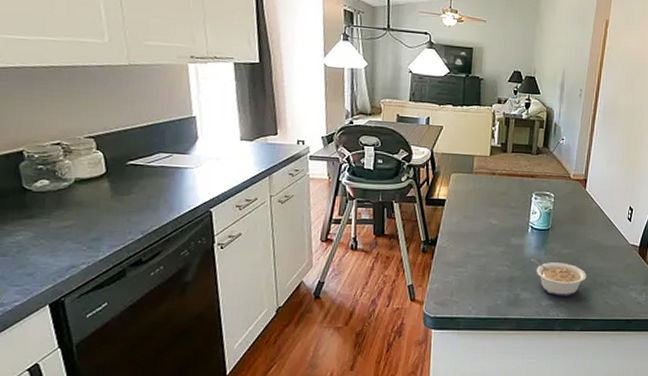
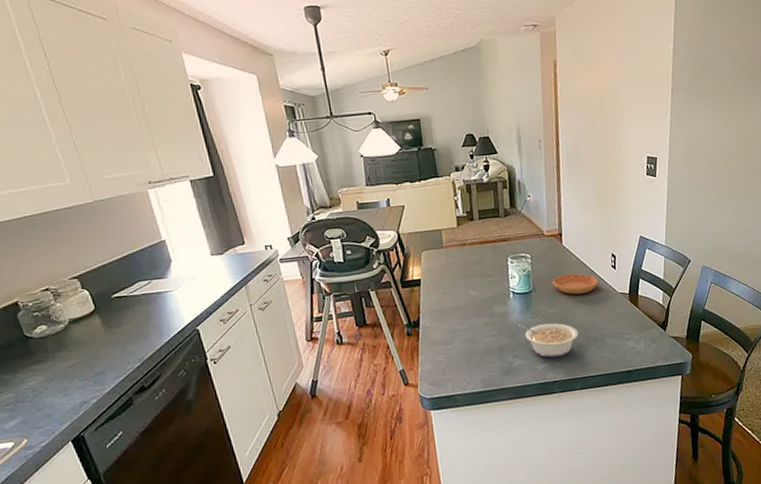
saucer: none [570,218,613,240] -> present [552,273,599,295]

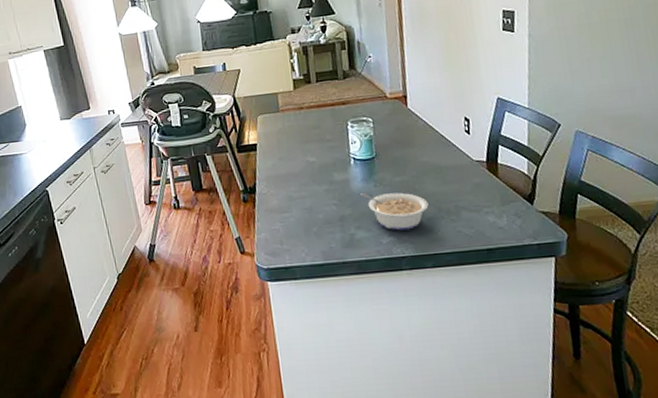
saucer: present [552,273,599,295] -> none [397,138,450,162]

